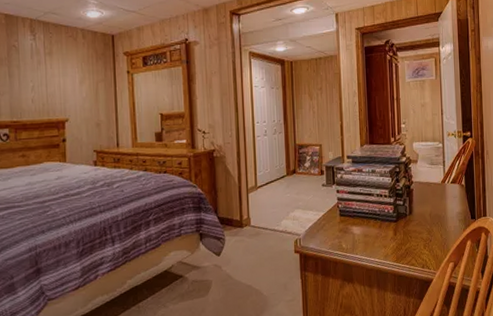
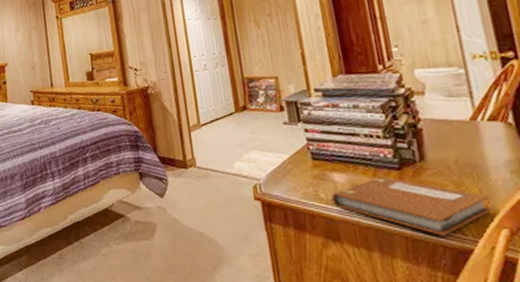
notebook: none [350,228,446,271] -> present [331,177,492,235]

